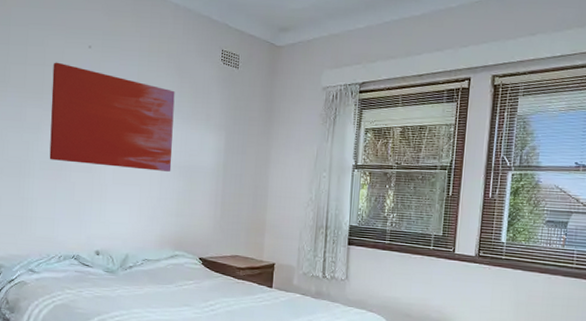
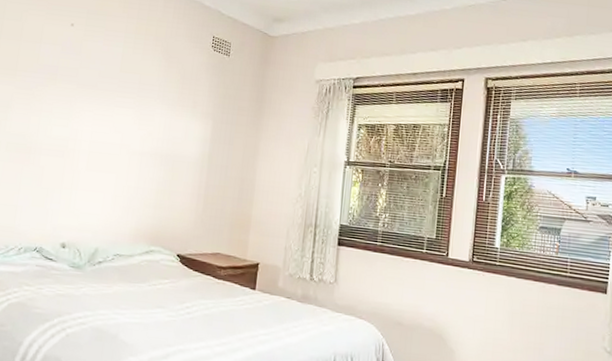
wall art: present [49,62,175,172] -> none [17,38,161,160]

